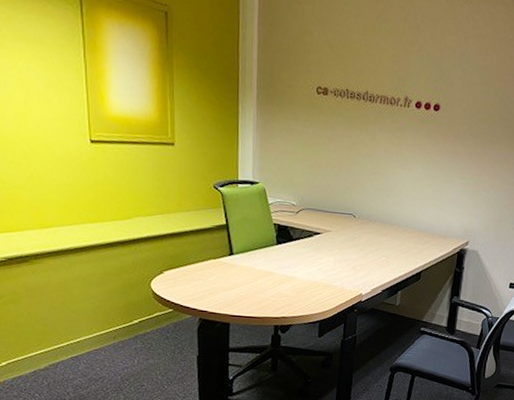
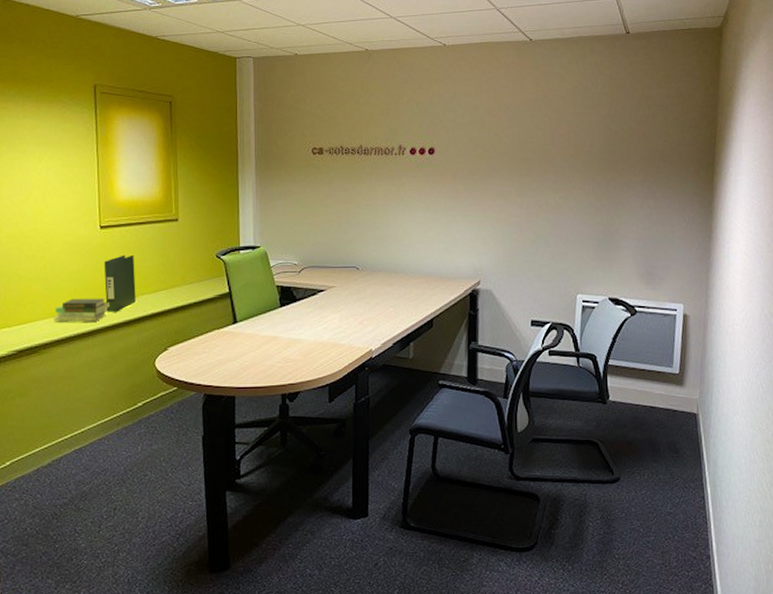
books: none [43,212,104,238] -> present [53,298,110,322]
binder: none [95,173,130,231] -> present [104,254,136,312]

